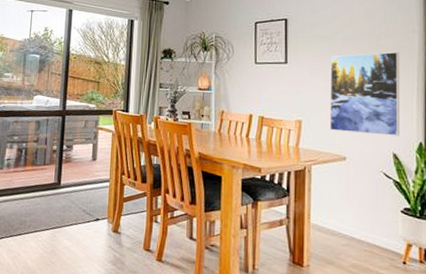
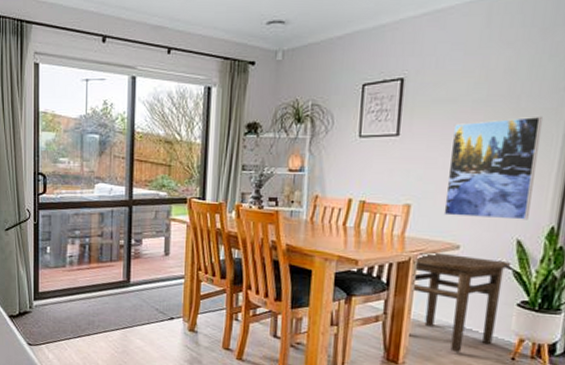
side table: none [308,162,391,256] -> present [411,252,512,352]

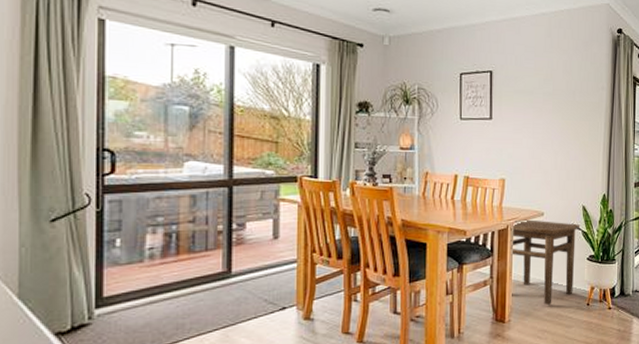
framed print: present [443,116,544,220] -> none [530,108,591,190]

